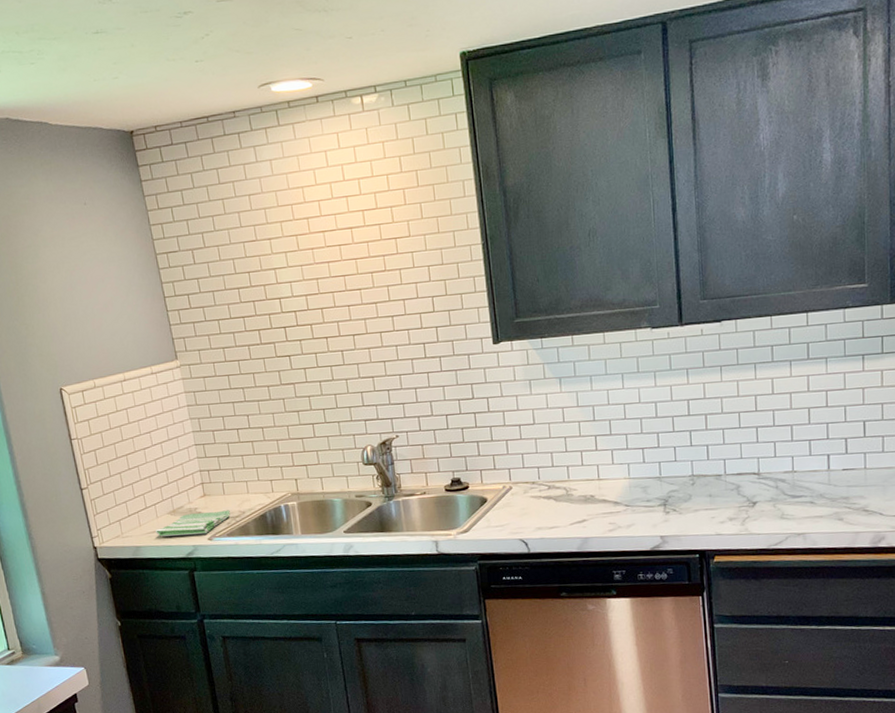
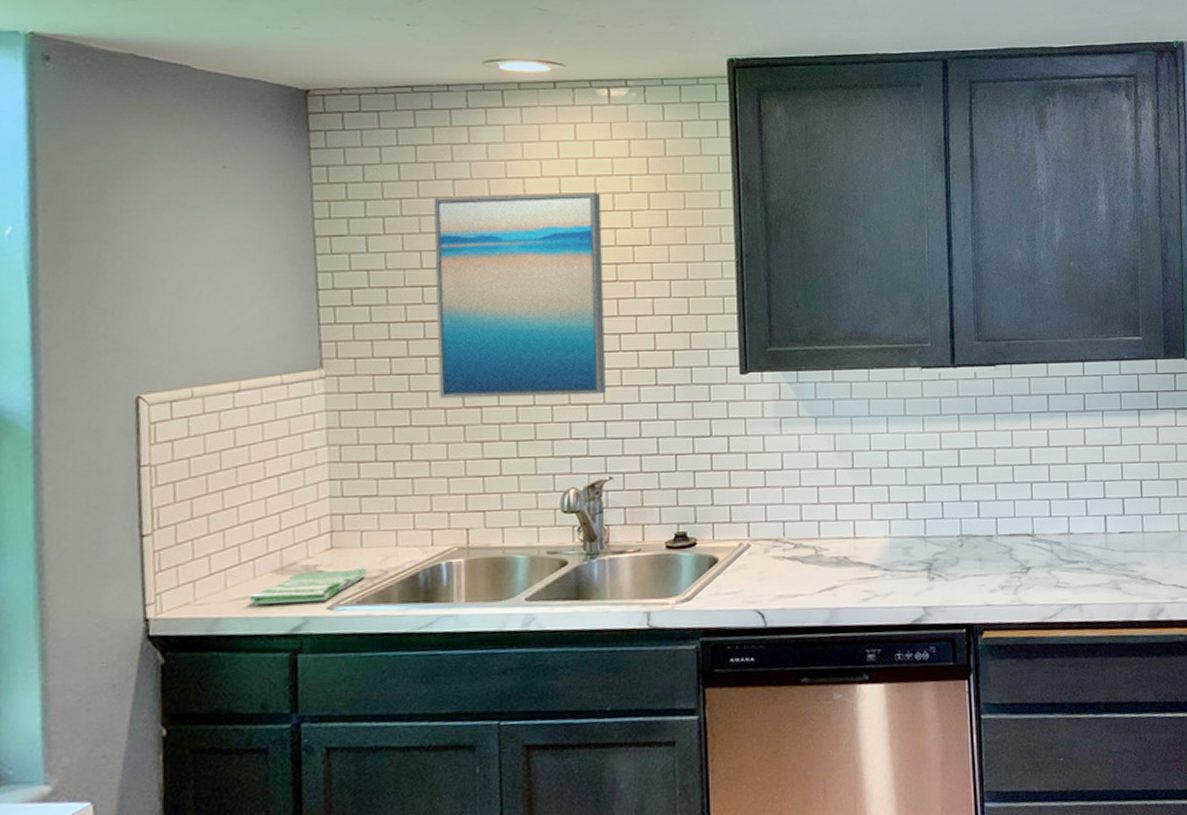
wall art: none [236,194,387,379] -> present [433,193,607,399]

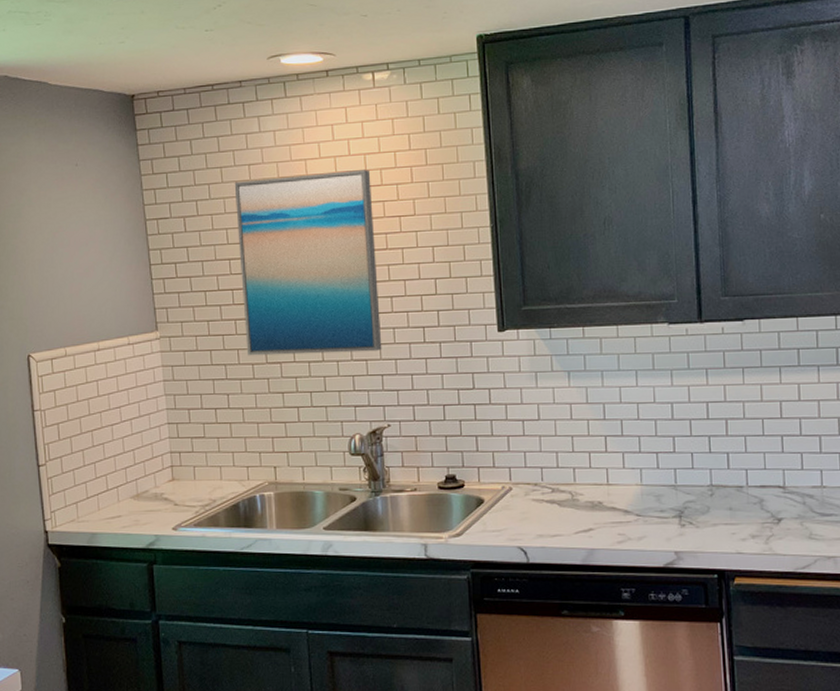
dish towel: present [248,568,366,605] -> none [115,497,200,524]

